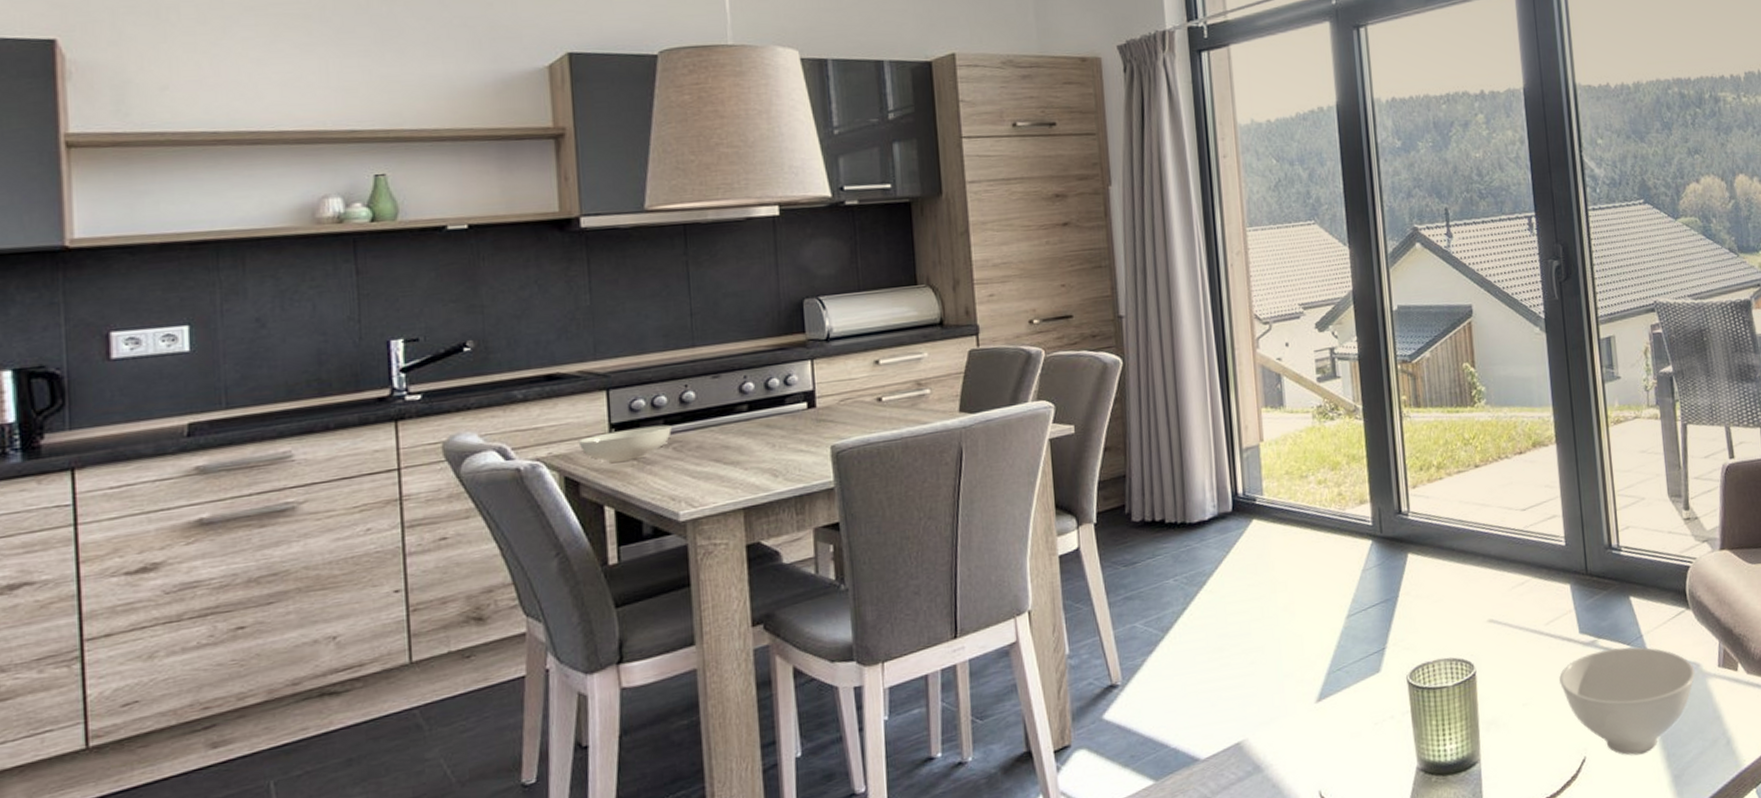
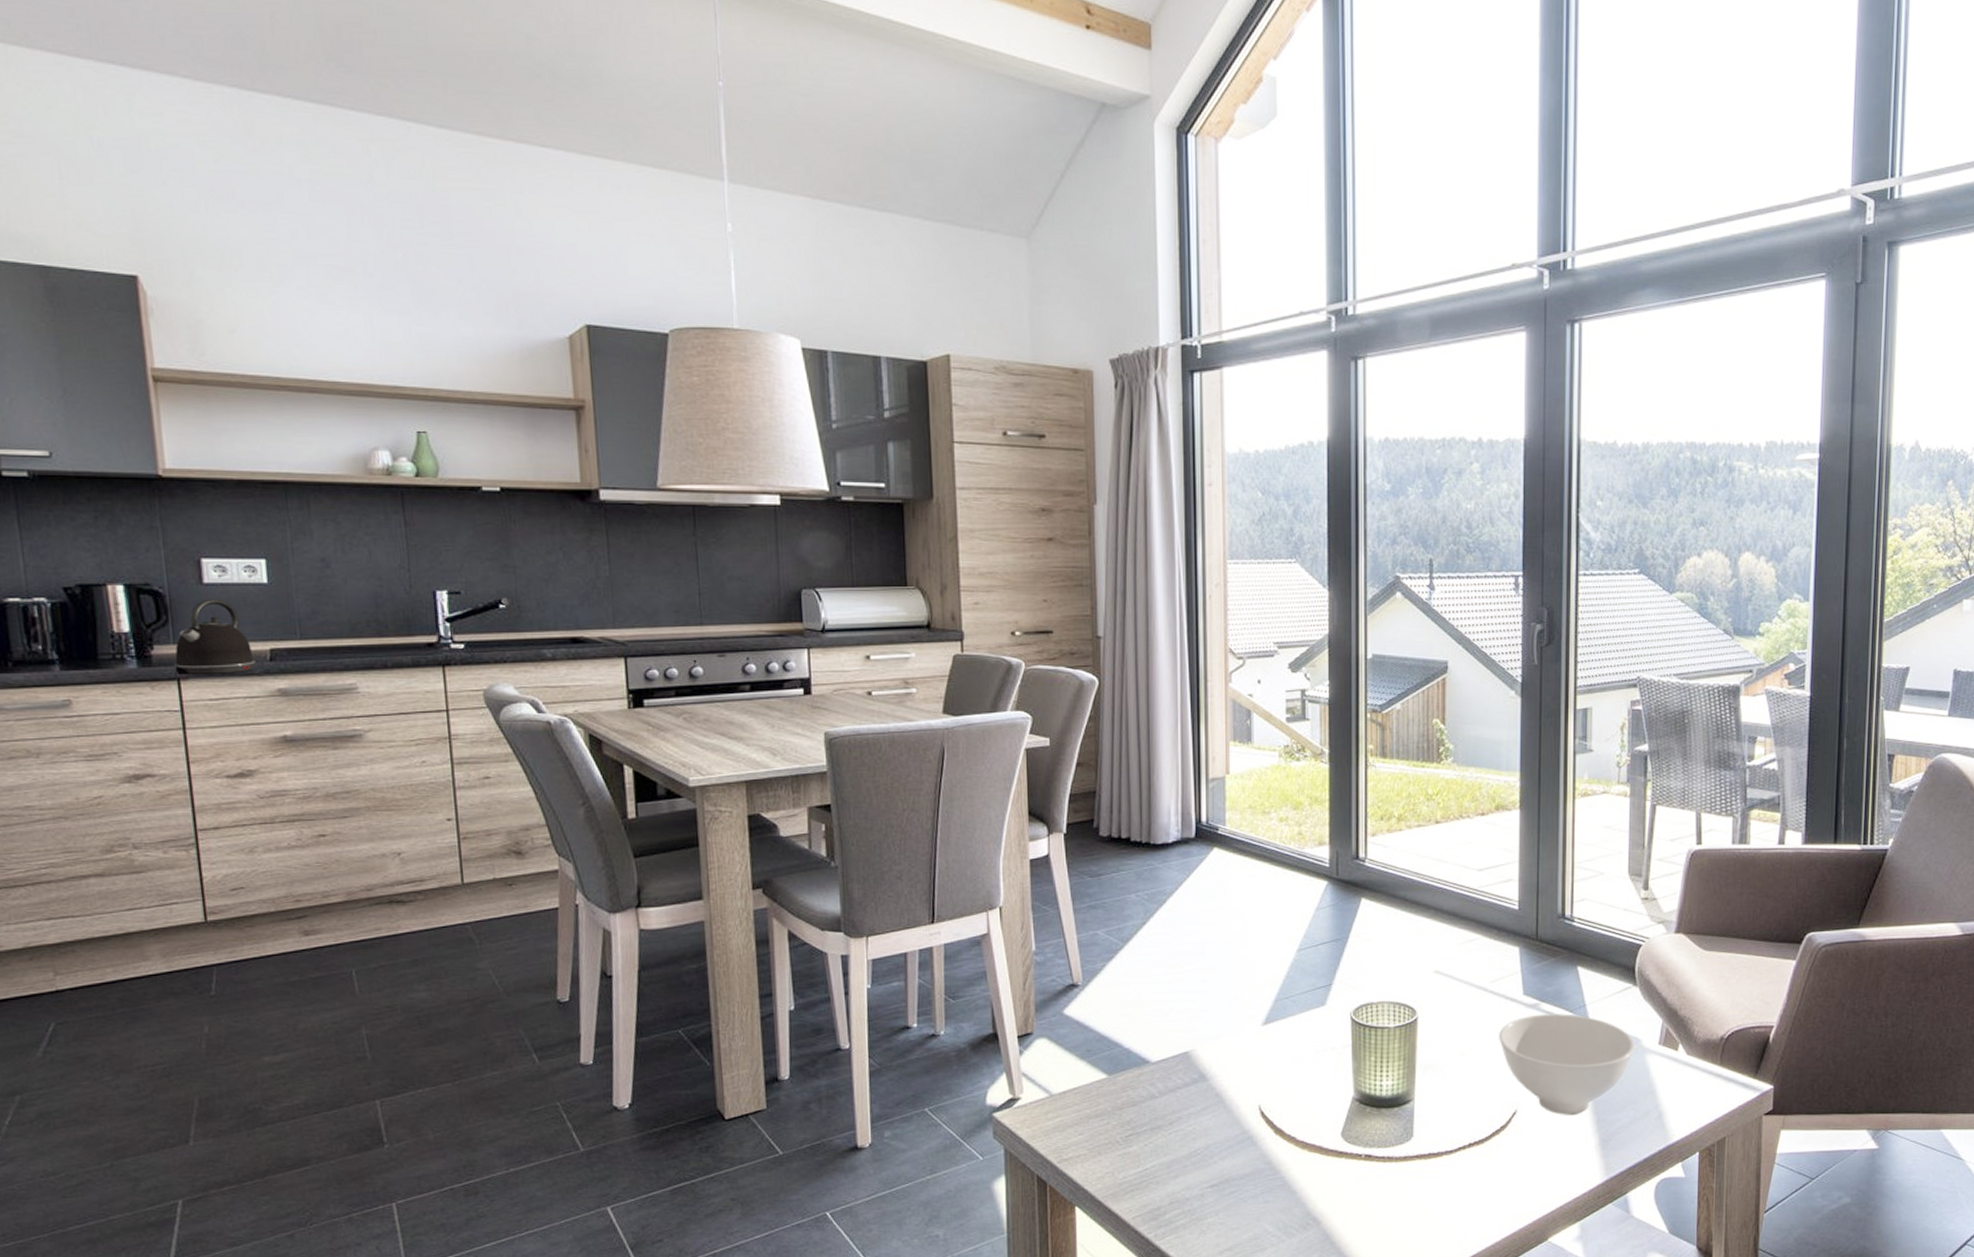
kettle: none [68,374,170,463] -> present [174,599,256,674]
bowl: present [578,424,673,464] -> none [600,695,683,727]

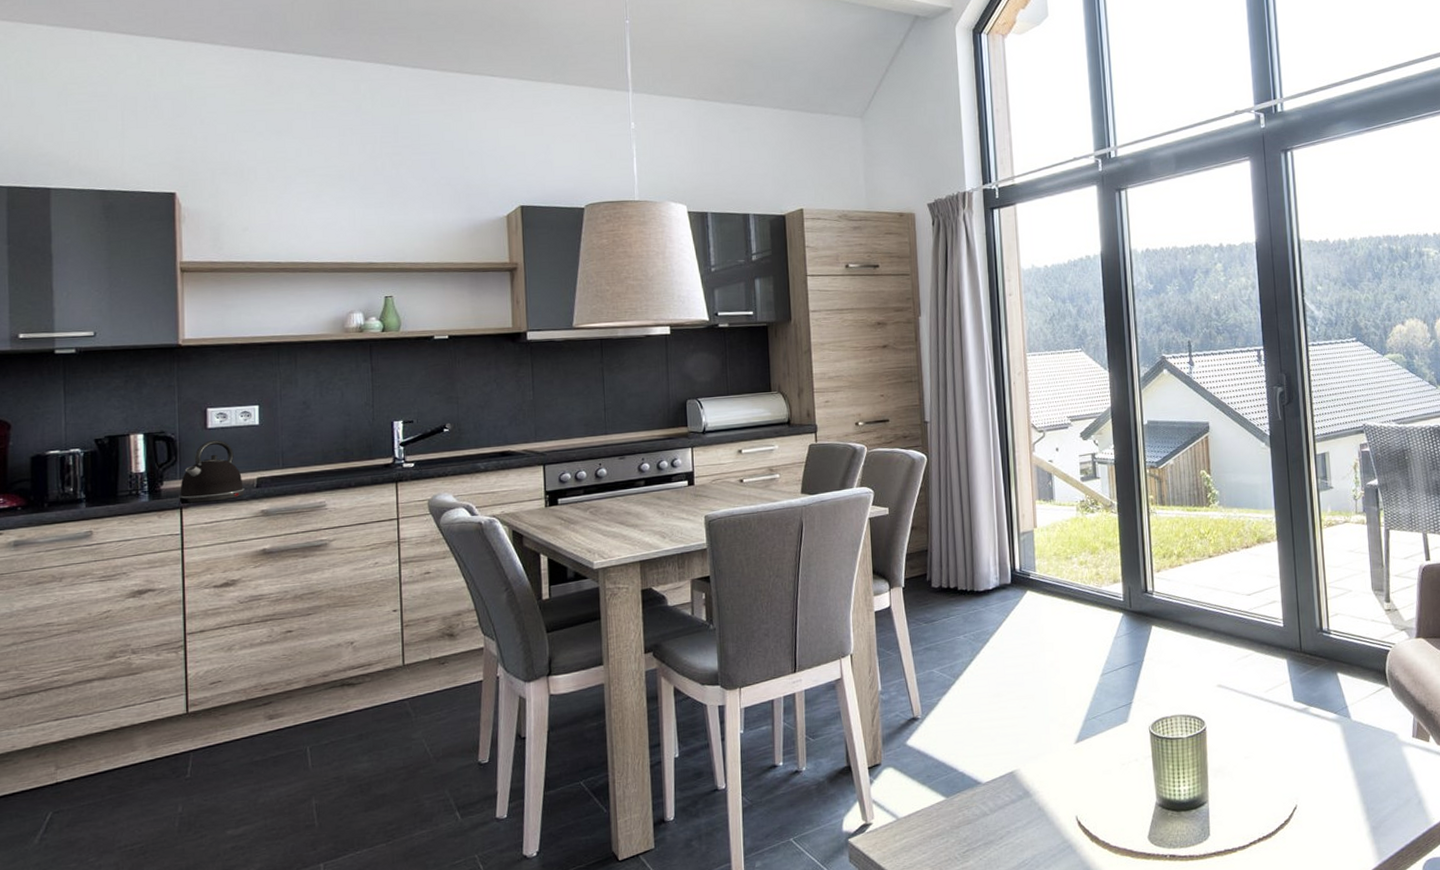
bowl: present [1499,1014,1635,1115] -> none [1276,715,1392,806]

